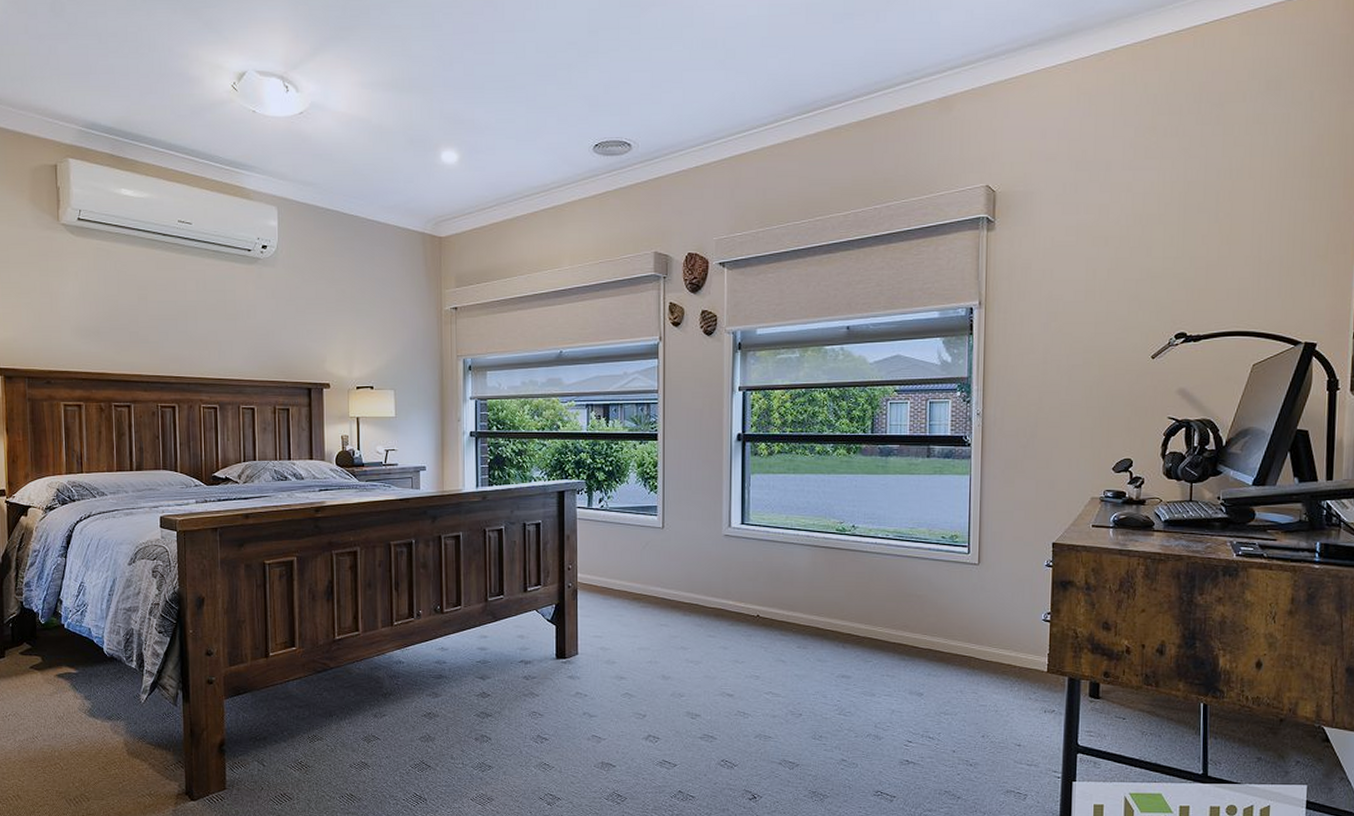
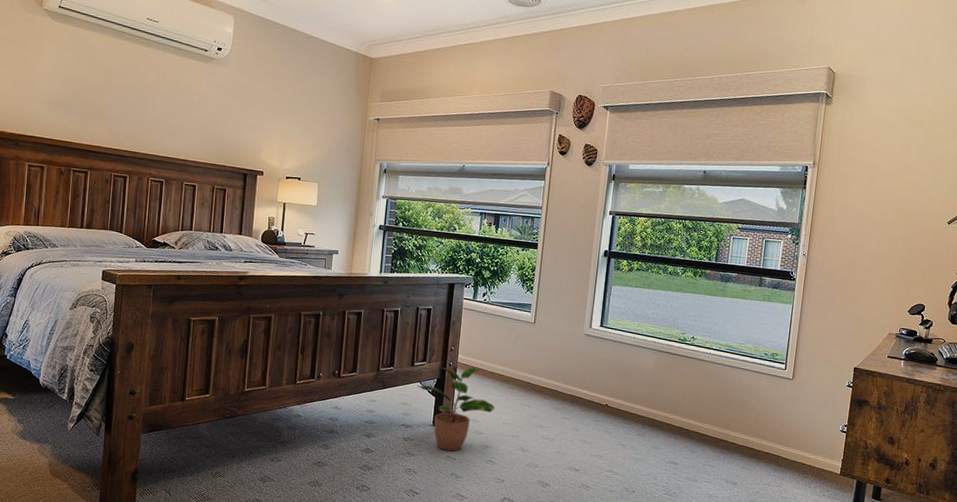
potted plant: none [534,587,626,687] -> present [418,367,495,452]

